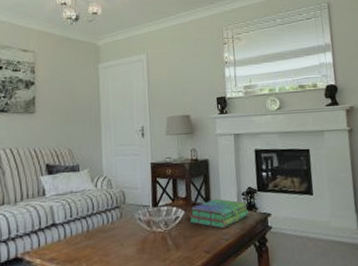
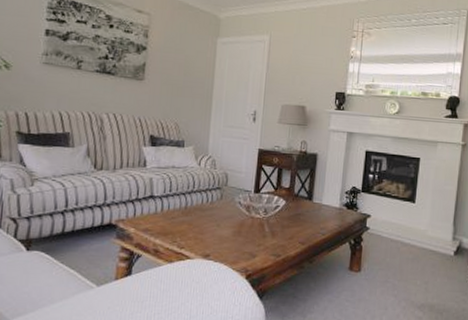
stack of books: present [189,199,250,228] -> none [289,193,350,223]

